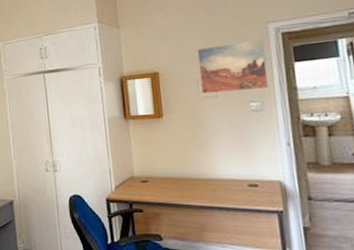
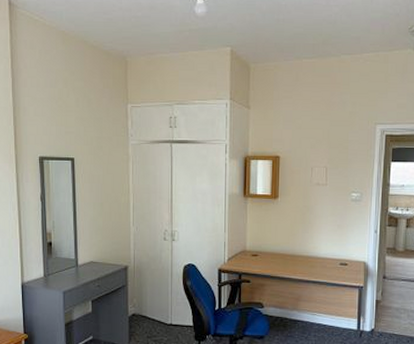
wall art: present [197,40,268,94] -> none [315,138,370,181]

